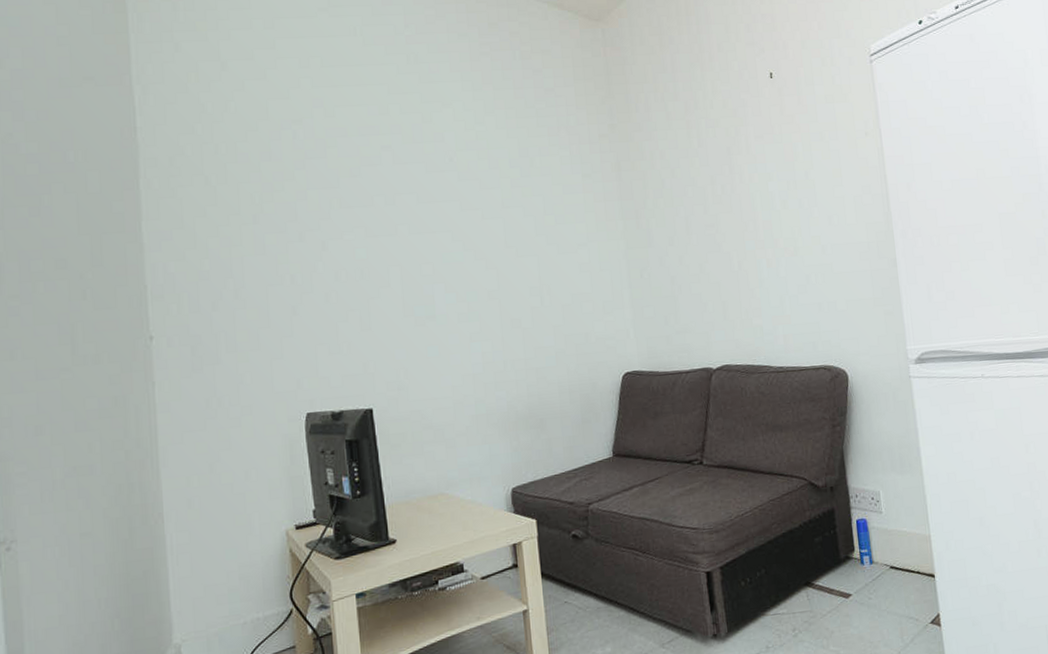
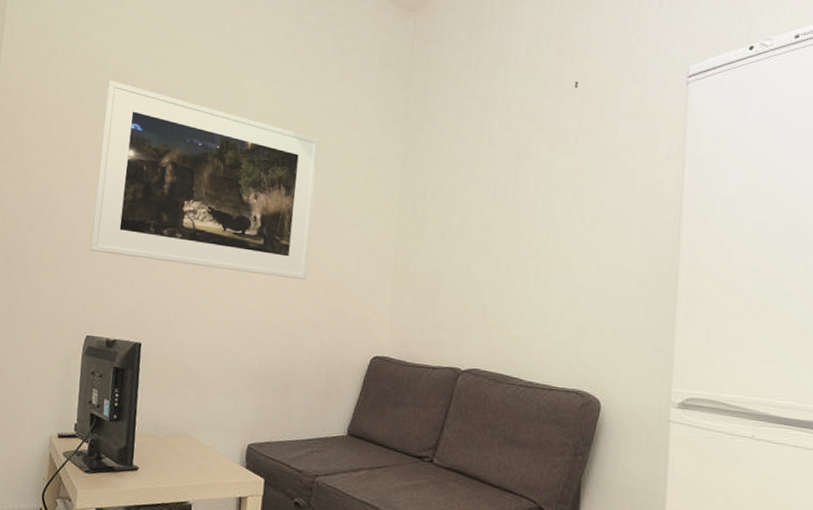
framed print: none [275,131,541,321] -> present [89,80,320,280]

